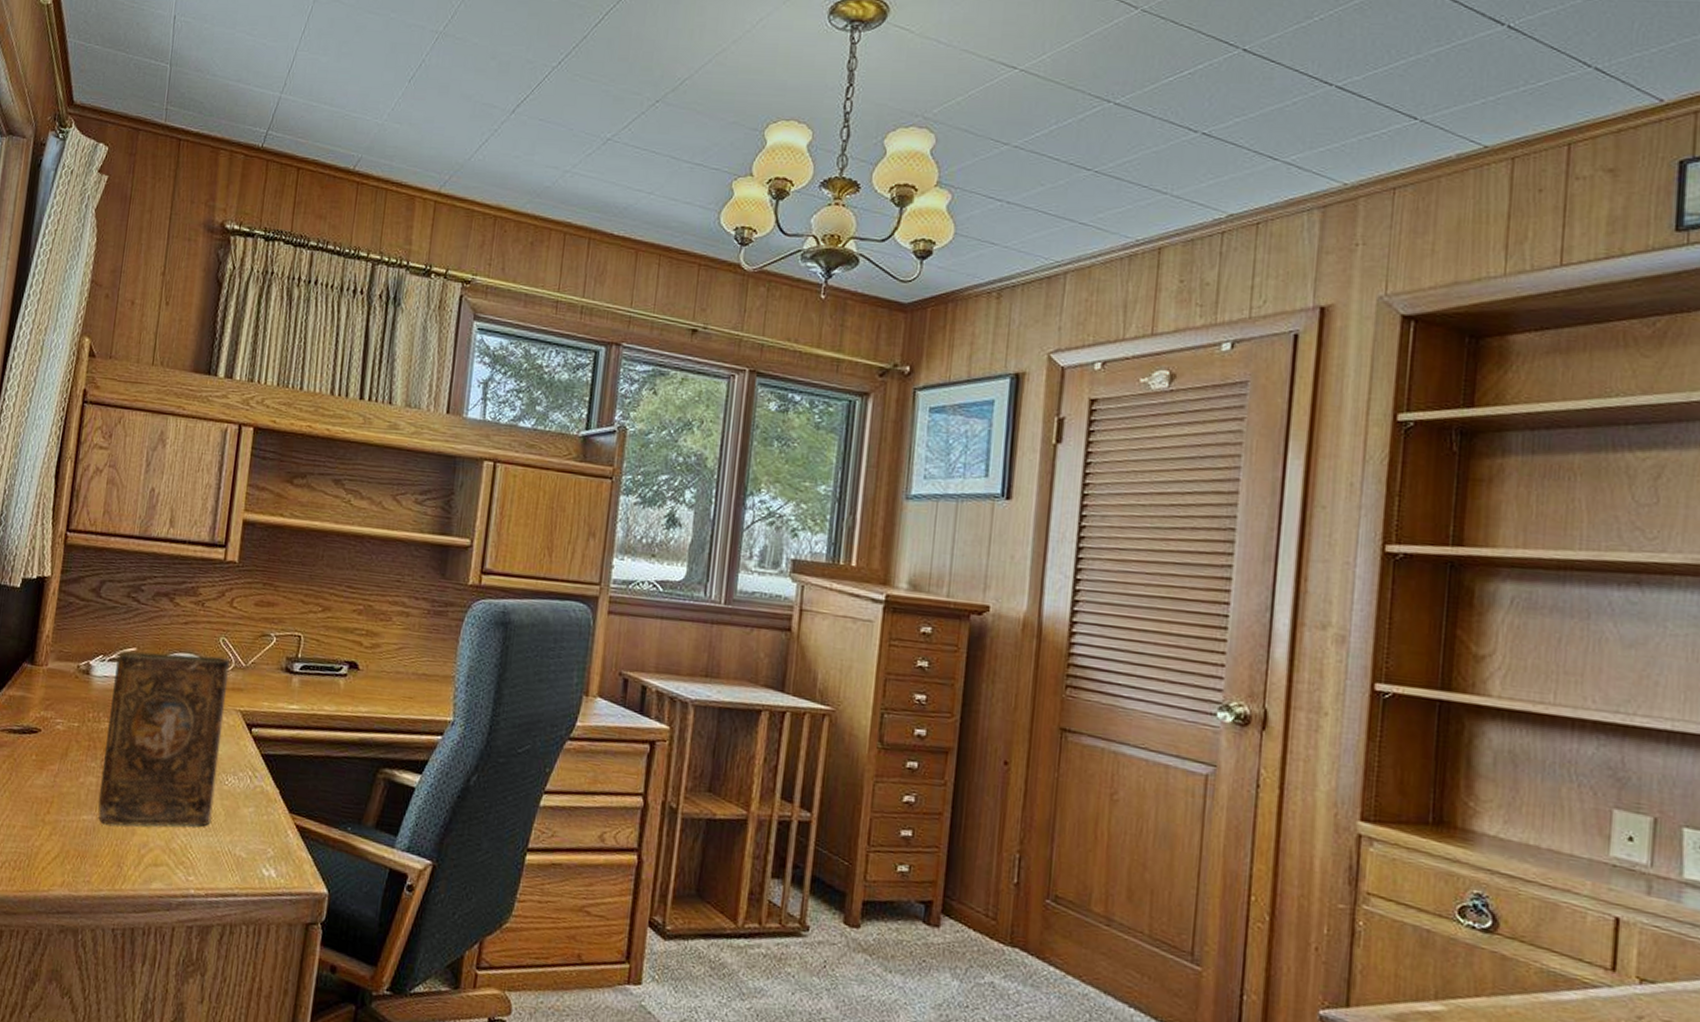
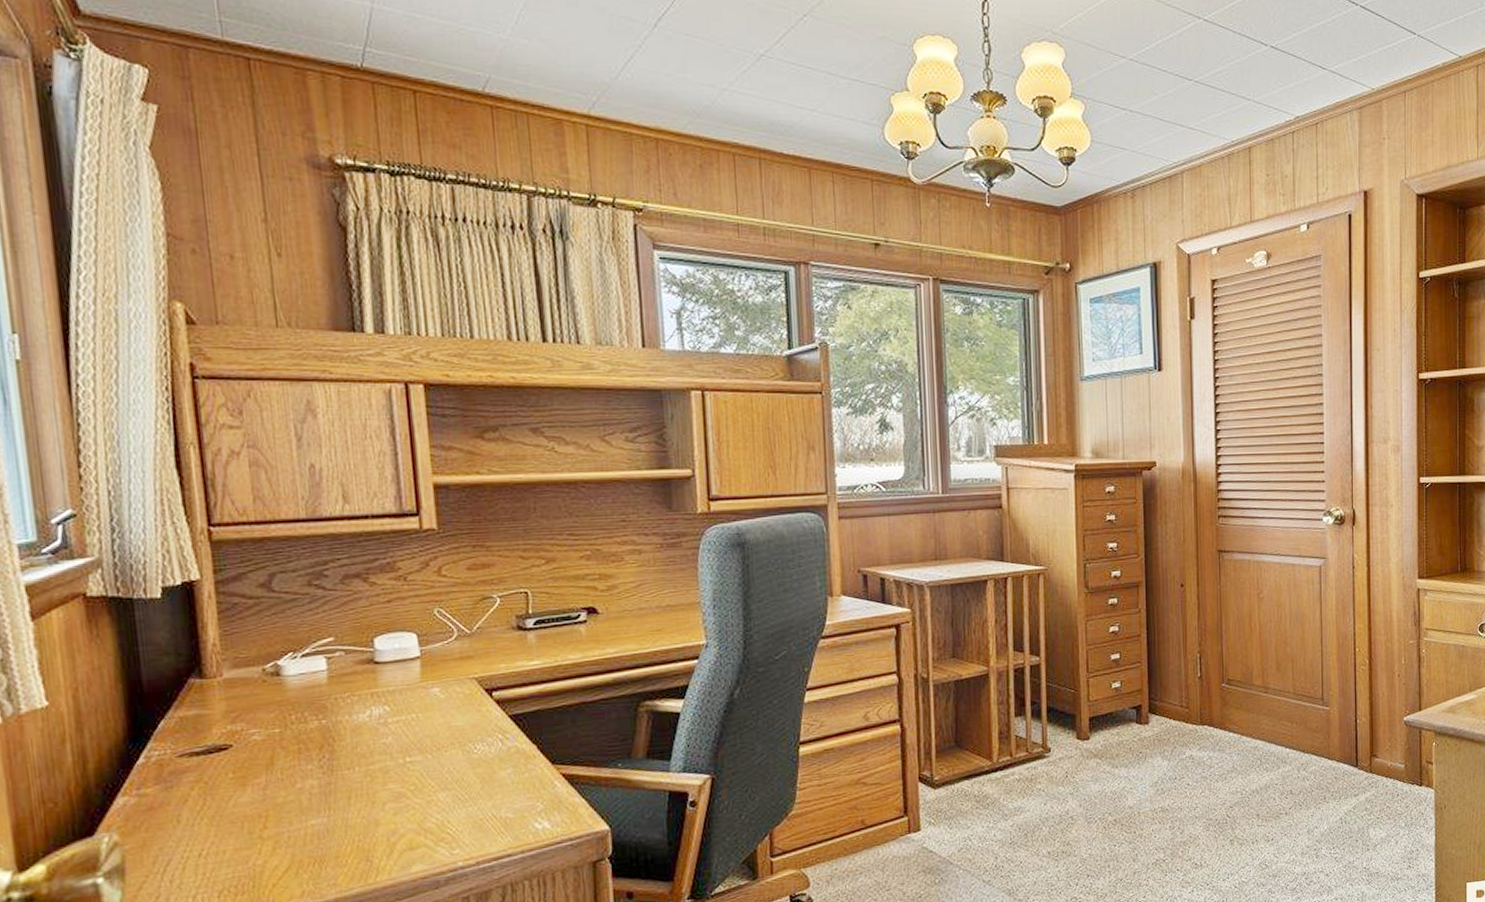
book: present [98,650,230,827] -> none [312,629,466,824]

